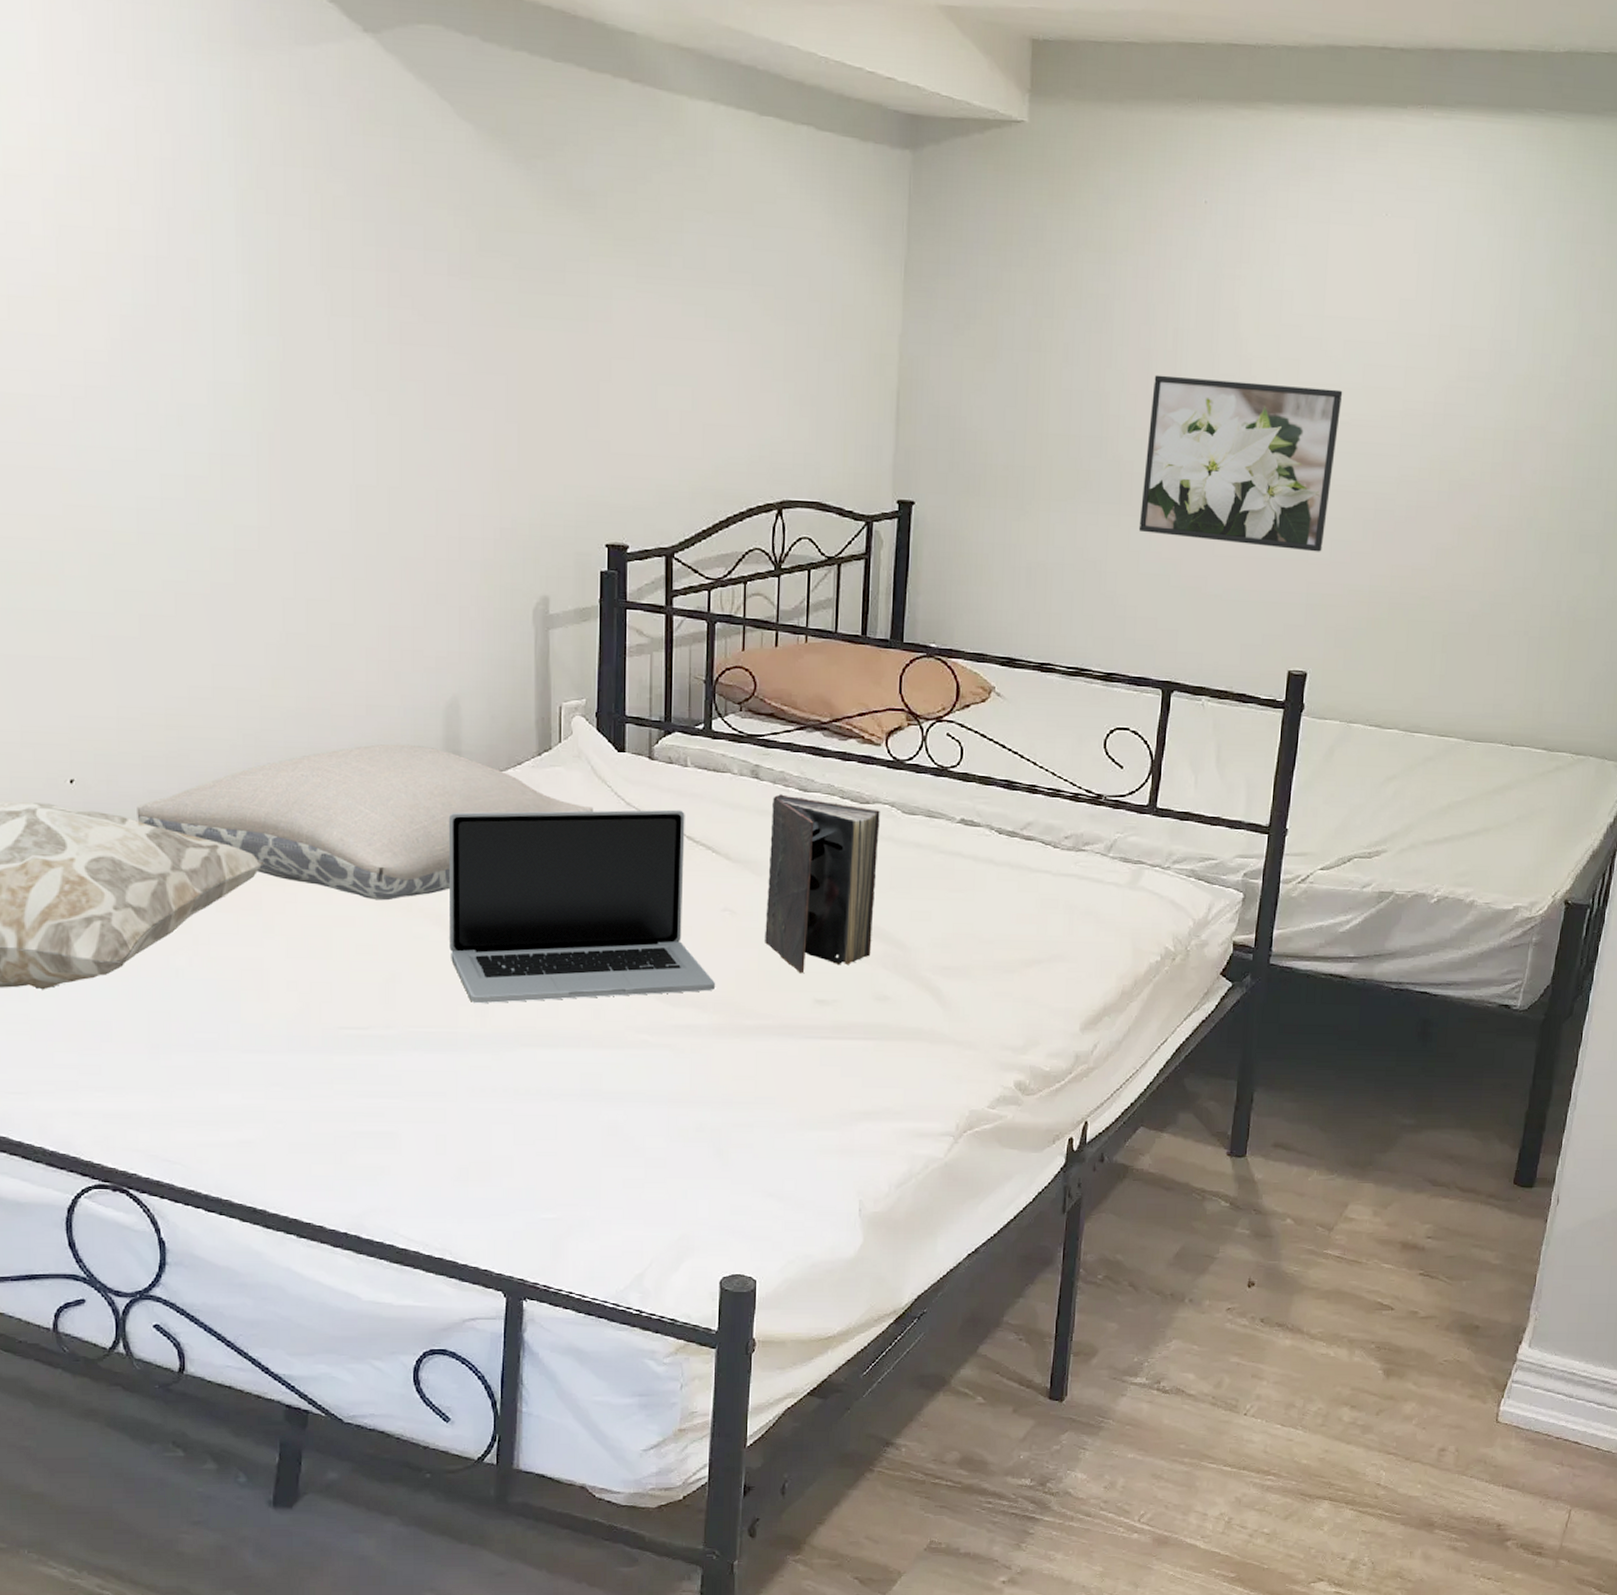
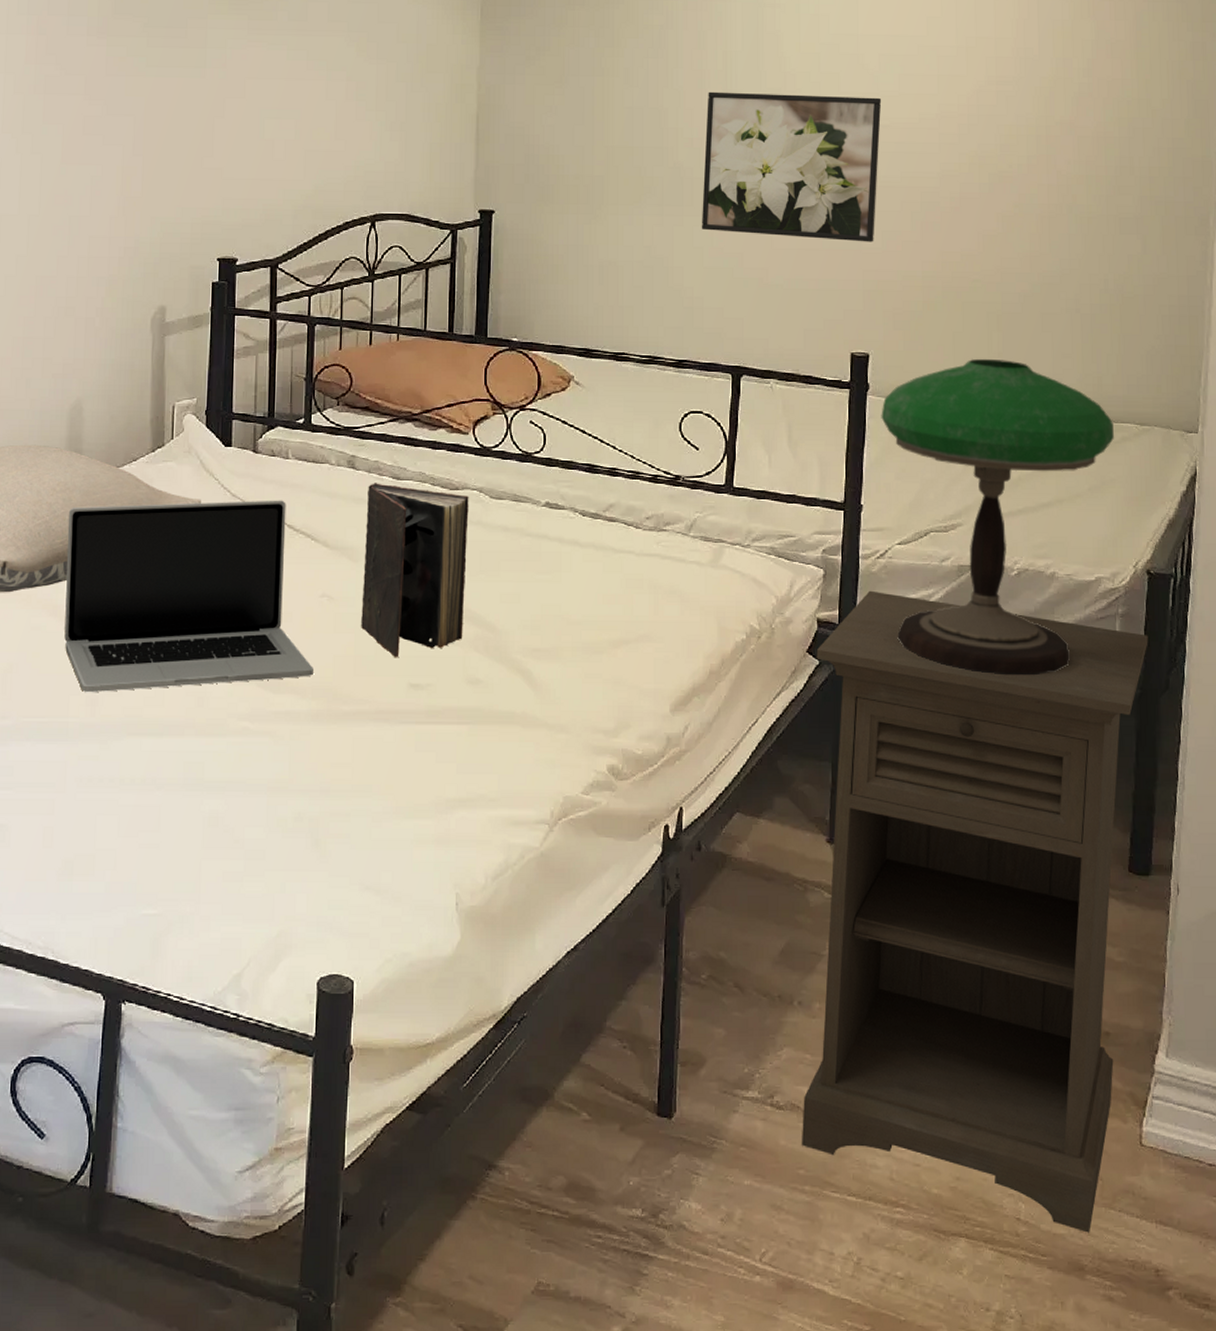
nightstand: none [1184,915,1558,1495] -> present [802,590,1148,1233]
table lamp: none [1312,680,1549,1001] -> present [881,358,1114,676]

